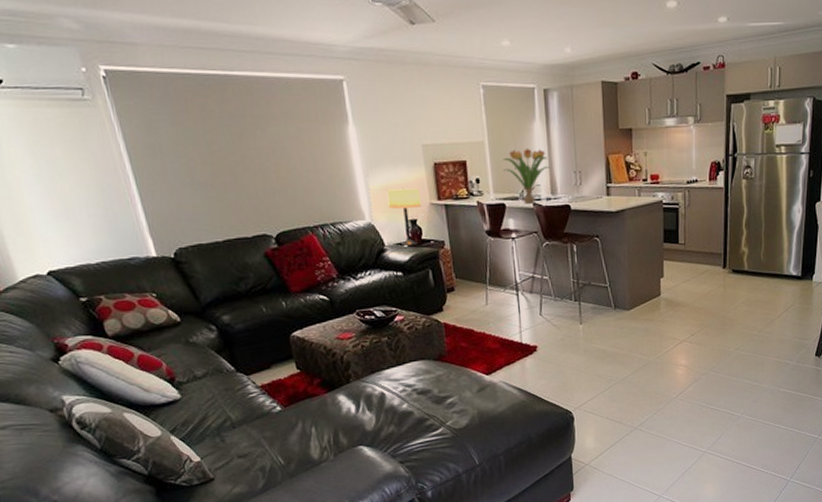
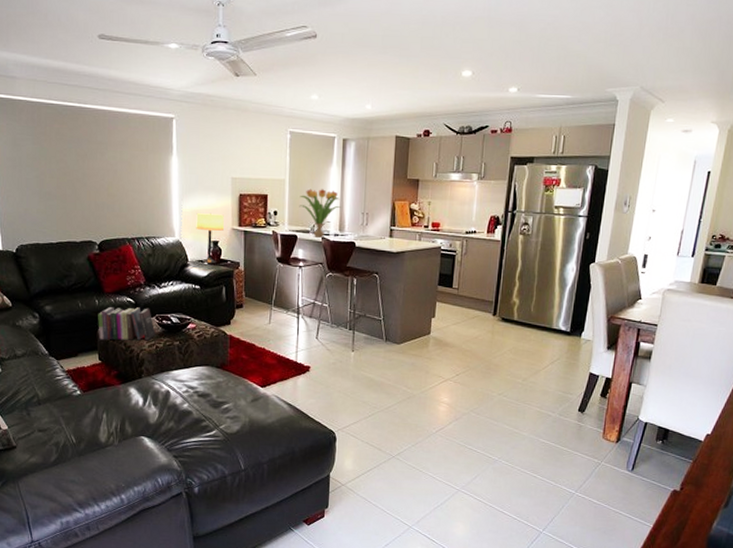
books: none [287,304,359,347] -> present [98,306,156,341]

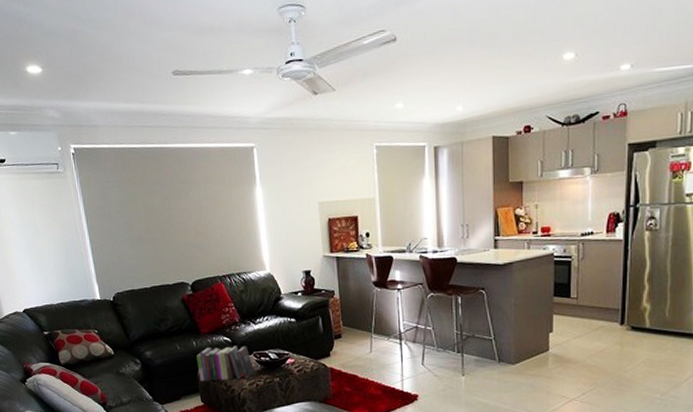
table lamp: present [196,213,224,264] -> none [285,242,315,296]
flower arrangement: present [299,189,341,239] -> none [392,204,438,258]

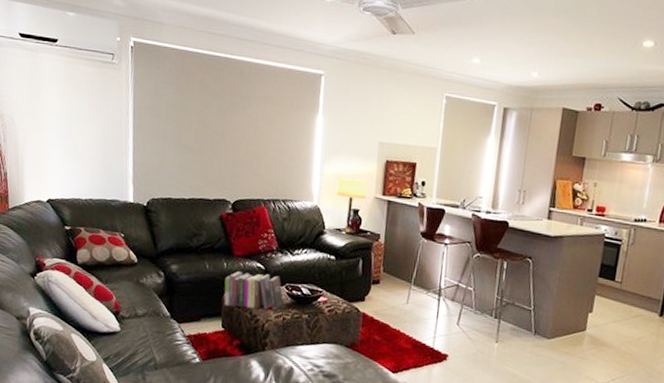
table lamp: none [285,242,315,296] -> present [336,178,368,234]

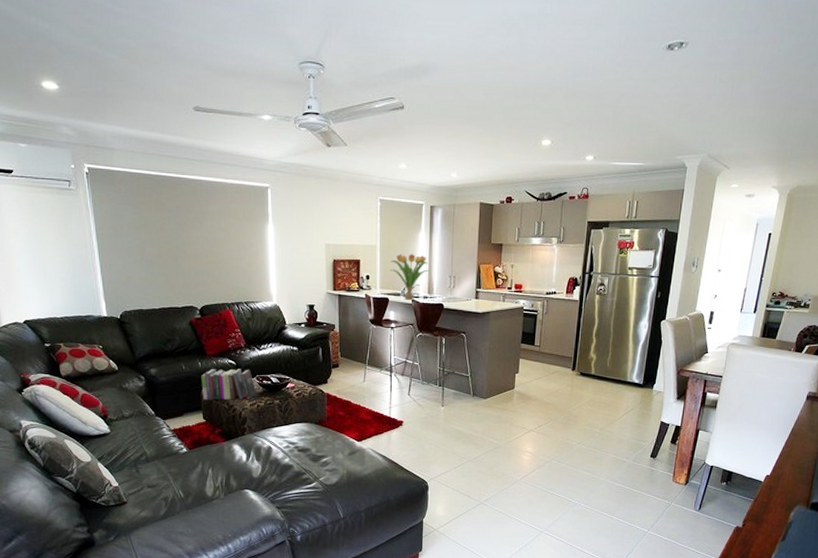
table lamp: present [336,178,368,234] -> none [292,278,319,327]
flower arrangement: none [449,160,496,215] -> present [390,254,429,301]

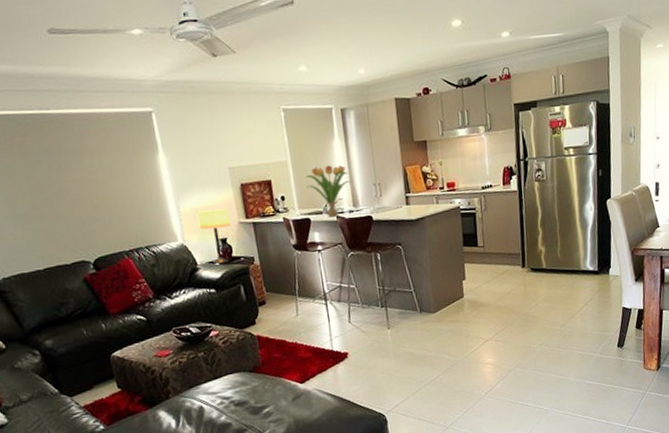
books: present [201,368,257,401] -> none [107,322,176,367]
table lamp: none [292,278,319,327] -> present [197,208,230,265]

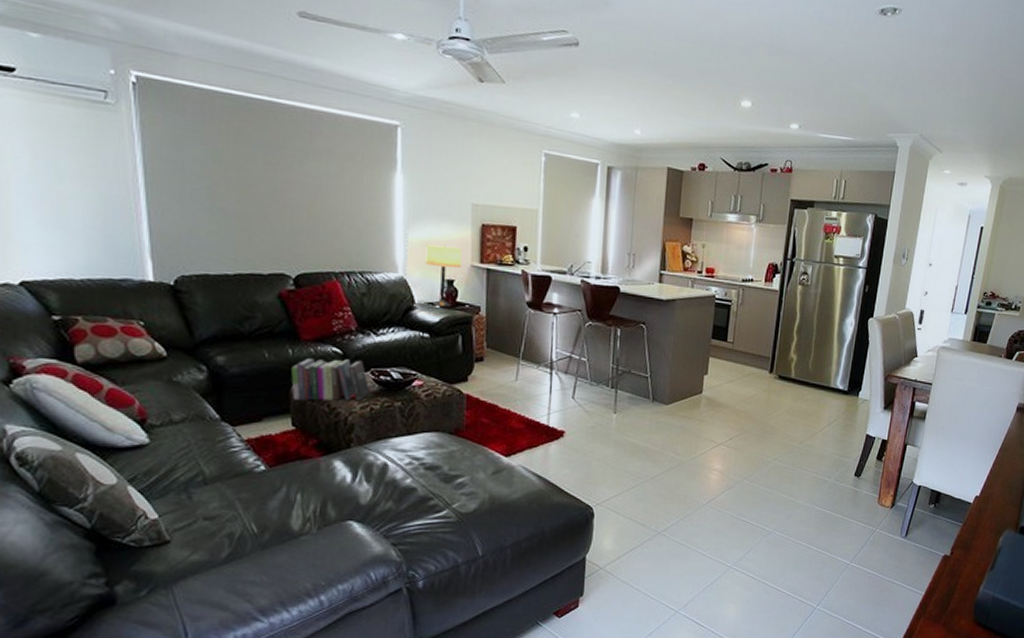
books: none [107,322,176,367] -> present [291,357,370,402]
flower arrangement: present [305,165,351,218] -> none [554,222,604,282]

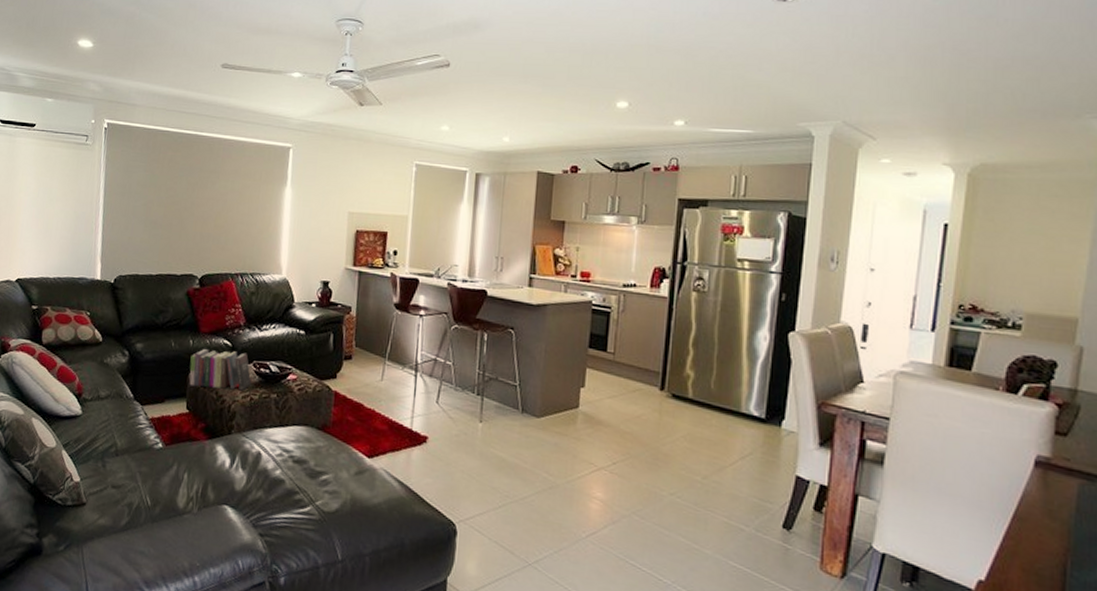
table lamp: present [425,245,462,308] -> none [305,249,337,307]

